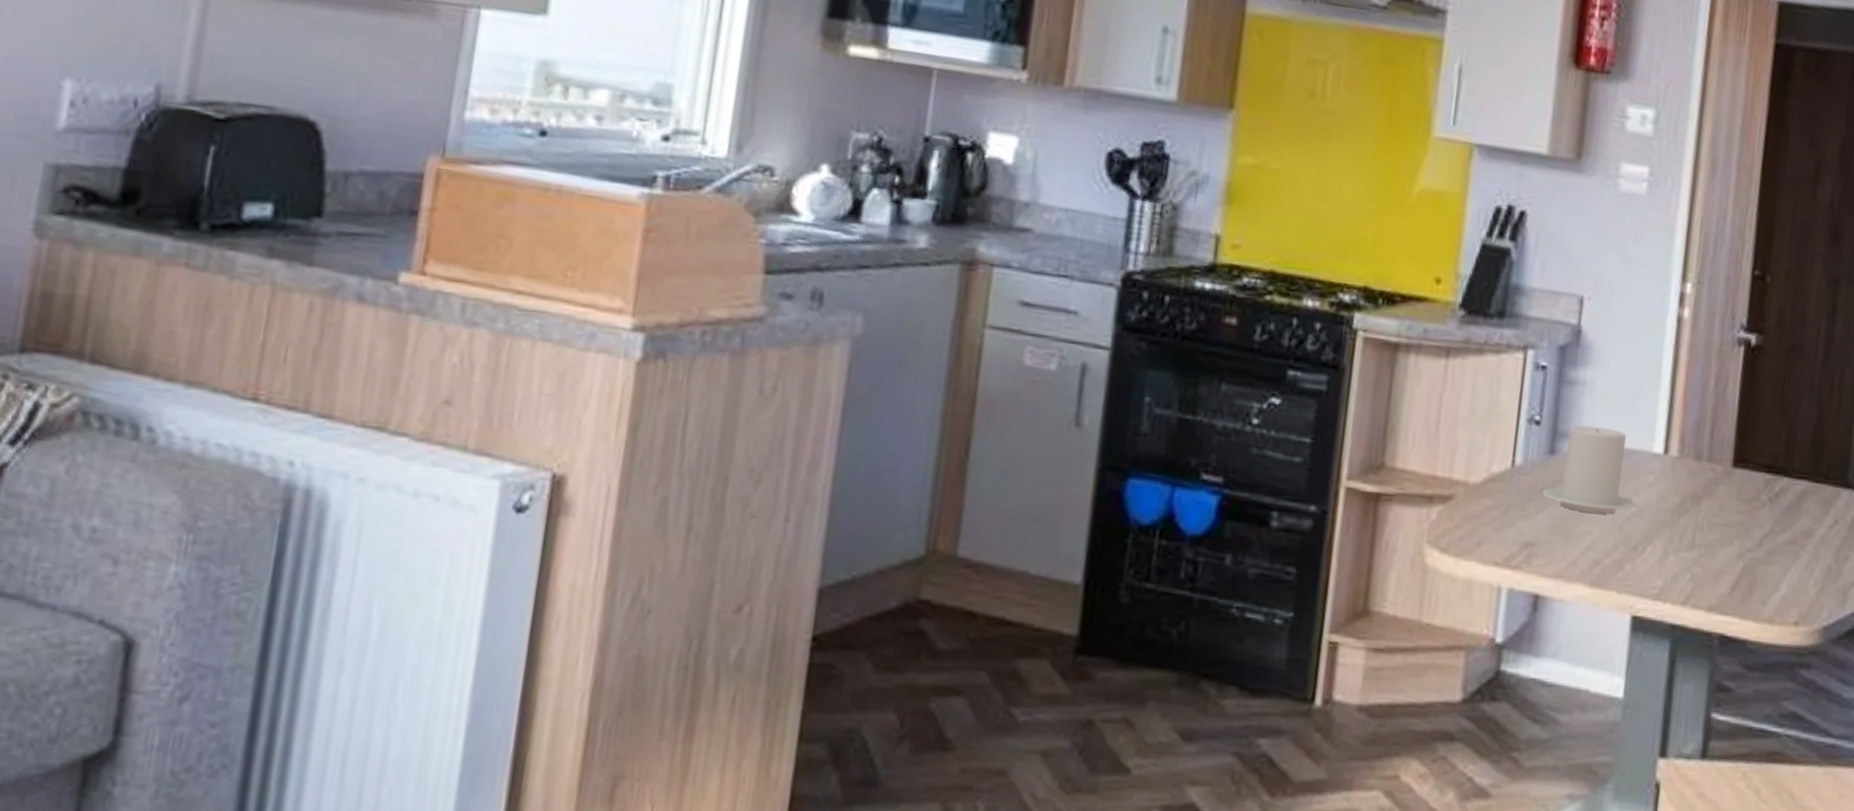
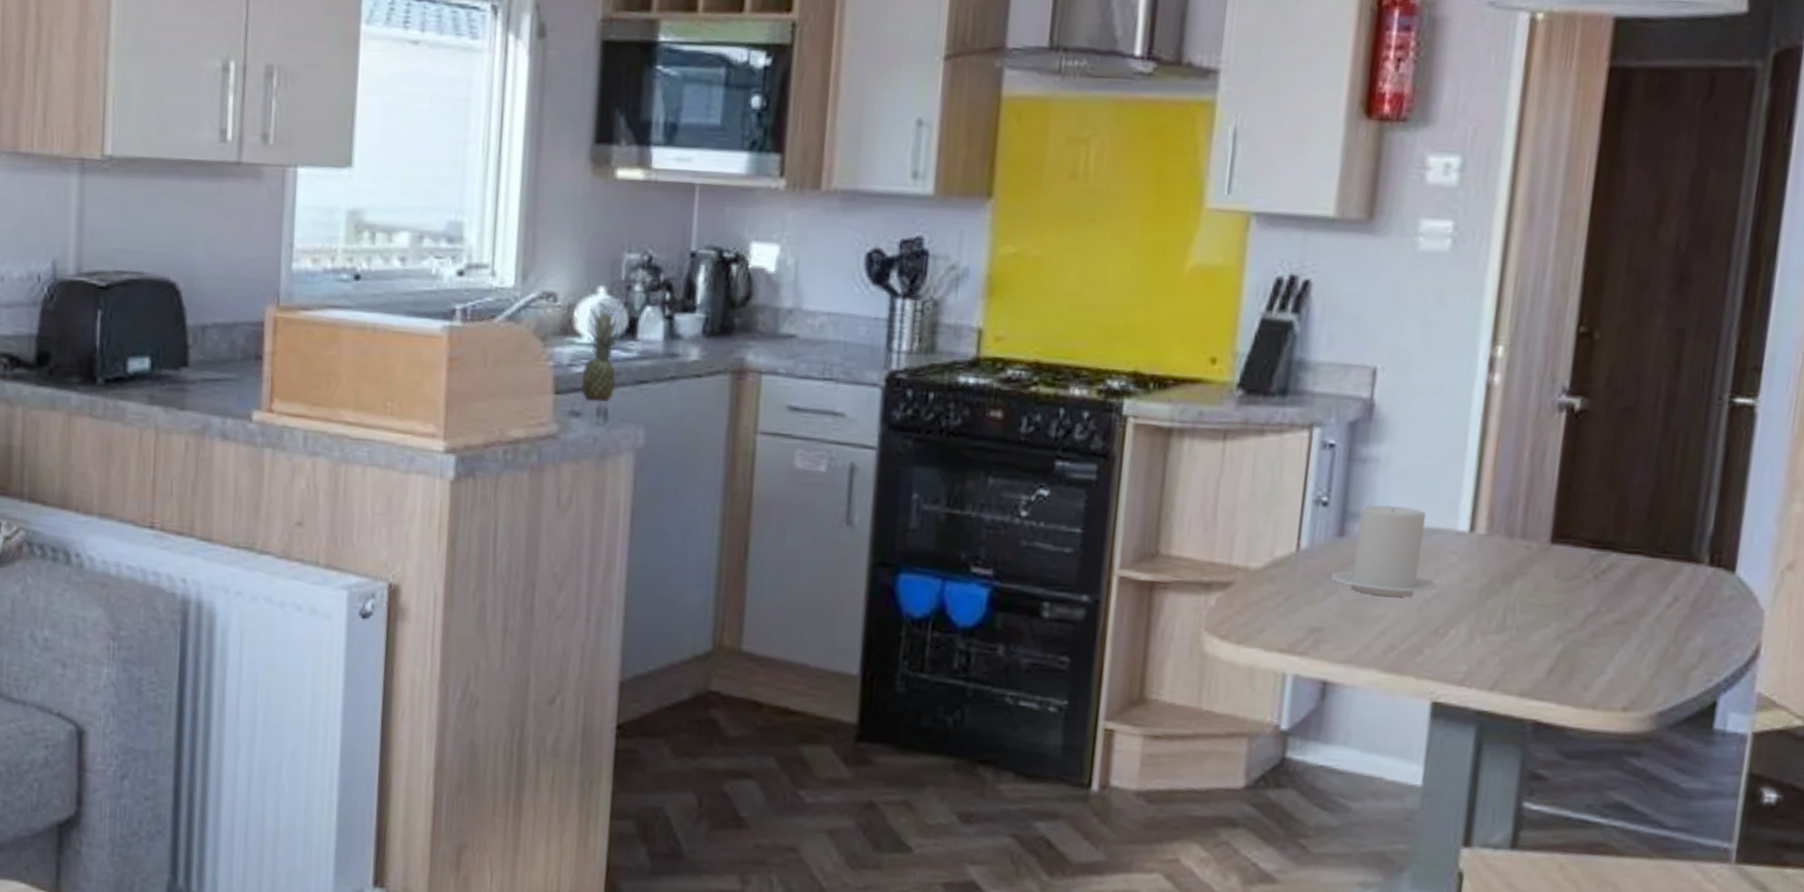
fruit: none [795,185,844,287] -> present [581,306,621,403]

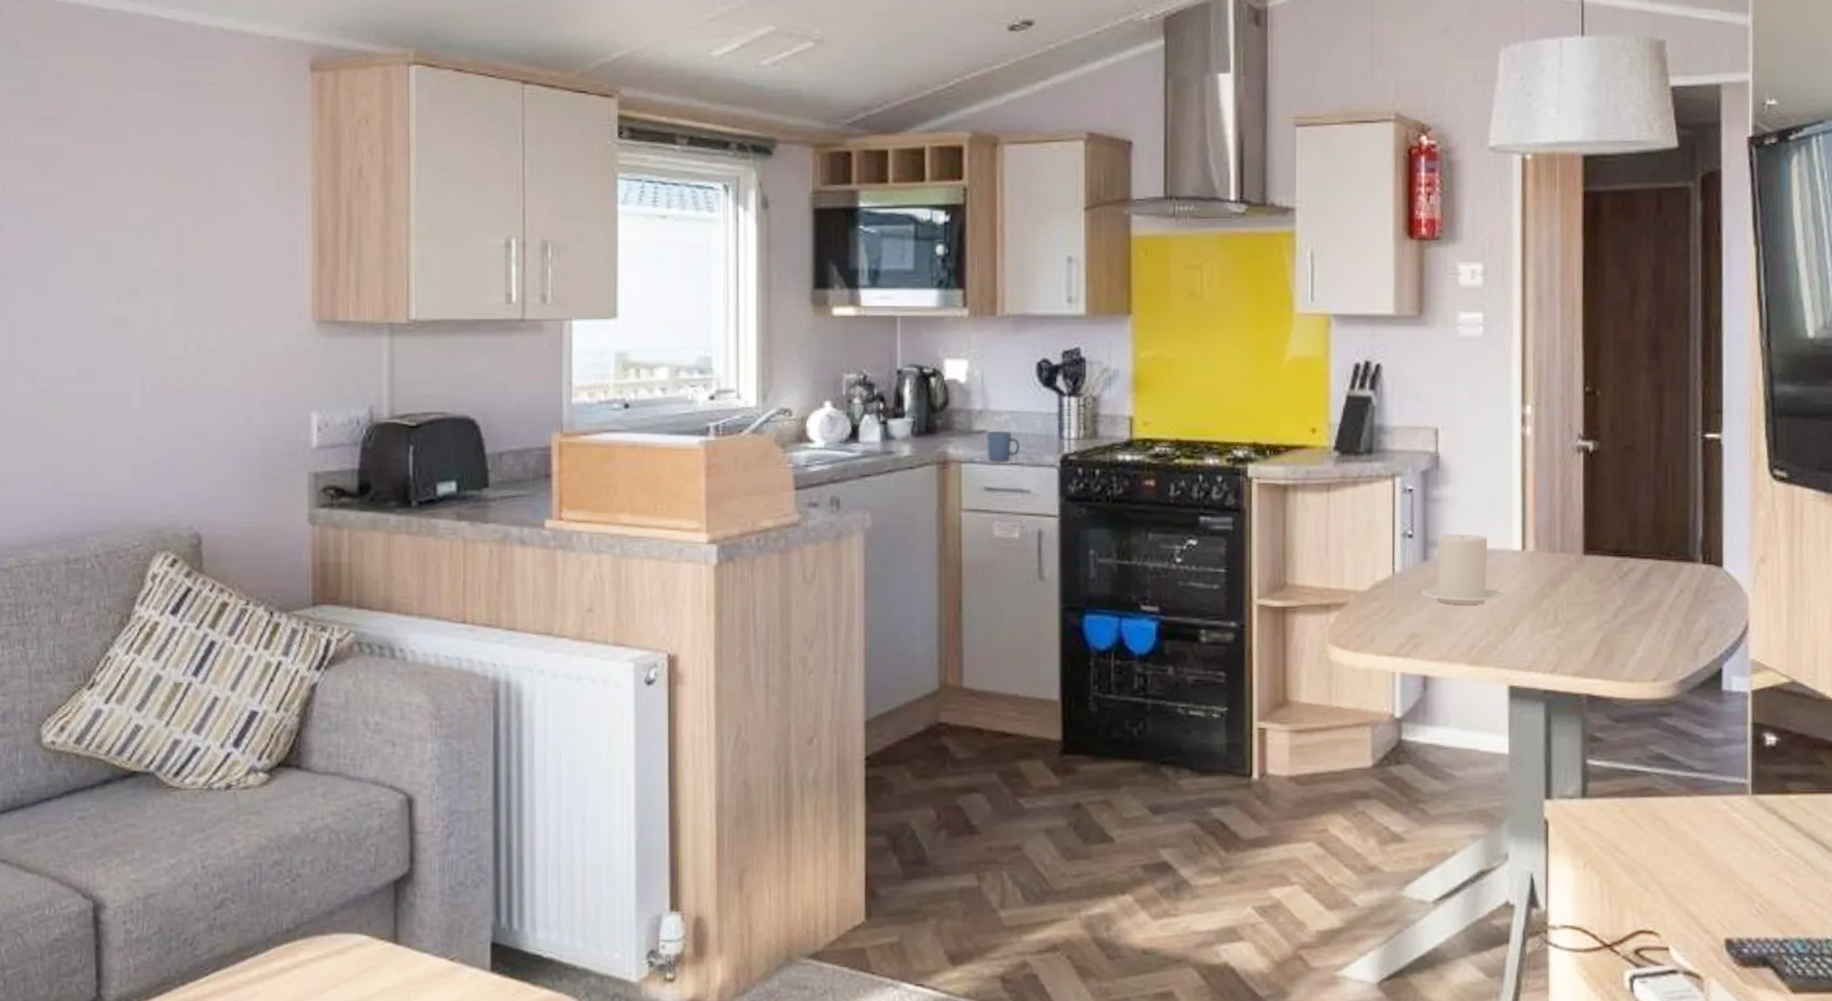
fruit: present [581,306,621,403] -> none [816,417,846,494]
mug: none [795,336,837,377] -> present [987,432,1020,463]

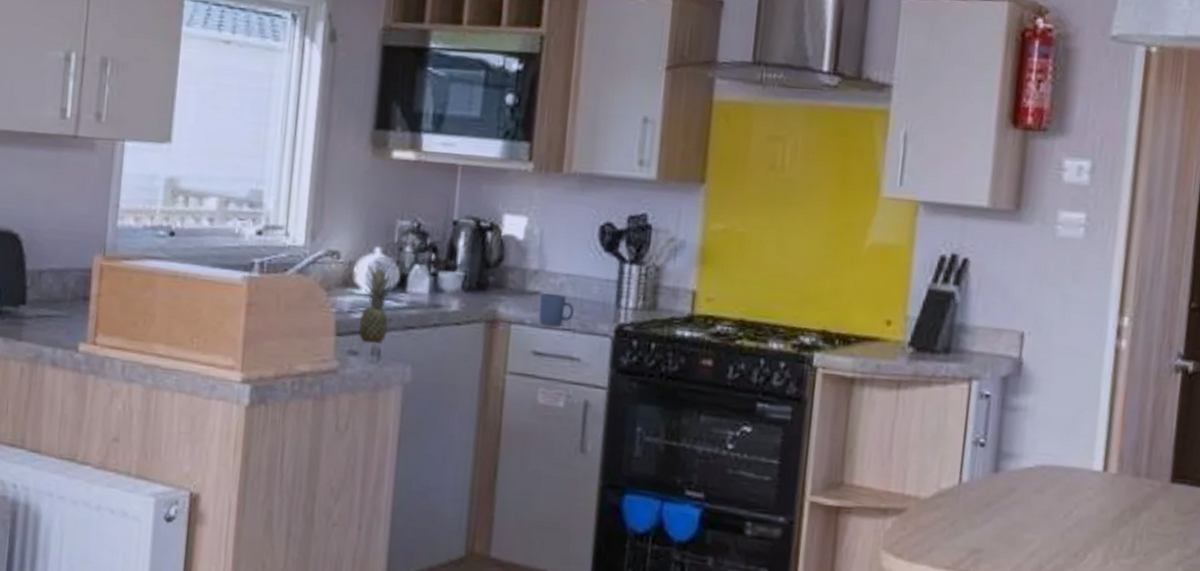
fruit: none [816,417,846,494] -> present [358,263,394,344]
candle: present [1421,534,1502,605] -> none [988,446,1077,525]

